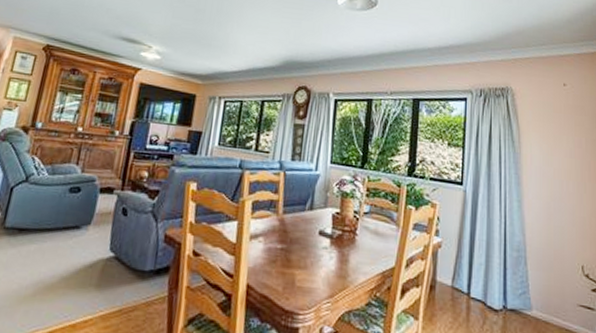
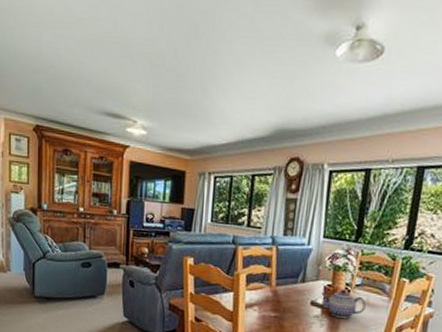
teapot: none [329,217,375,250] -> present [321,289,366,318]

